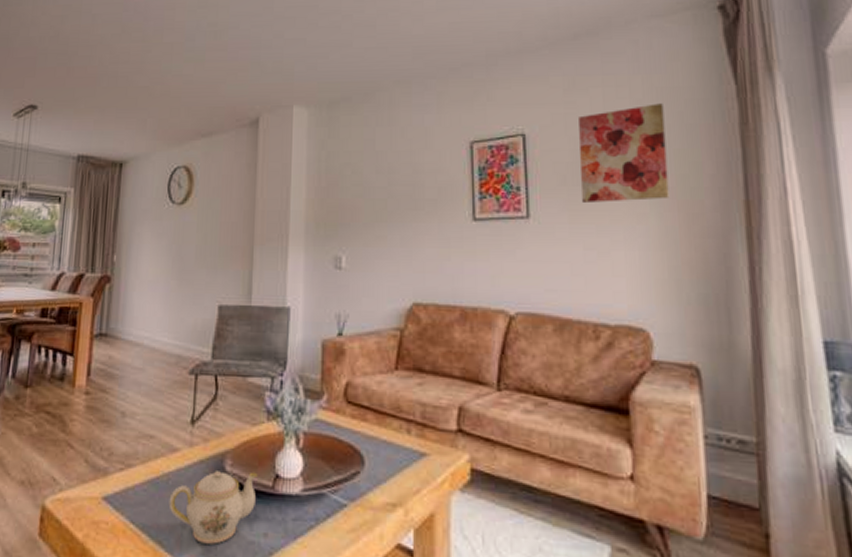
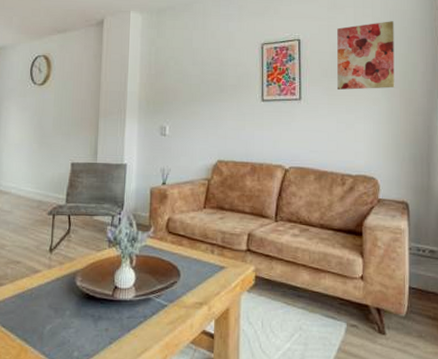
teapot: present [168,471,258,544] -> none [32,285,101,339]

